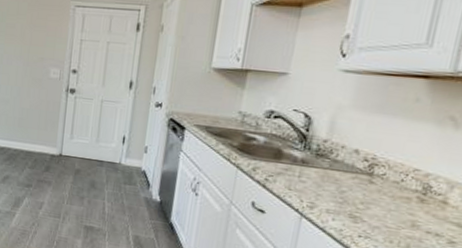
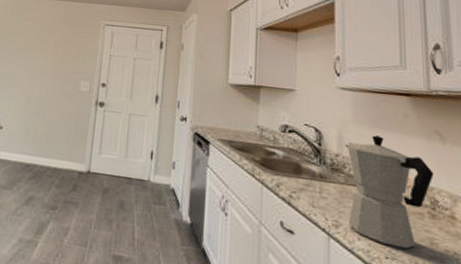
moka pot: none [324,121,435,229] -> present [345,135,434,249]

